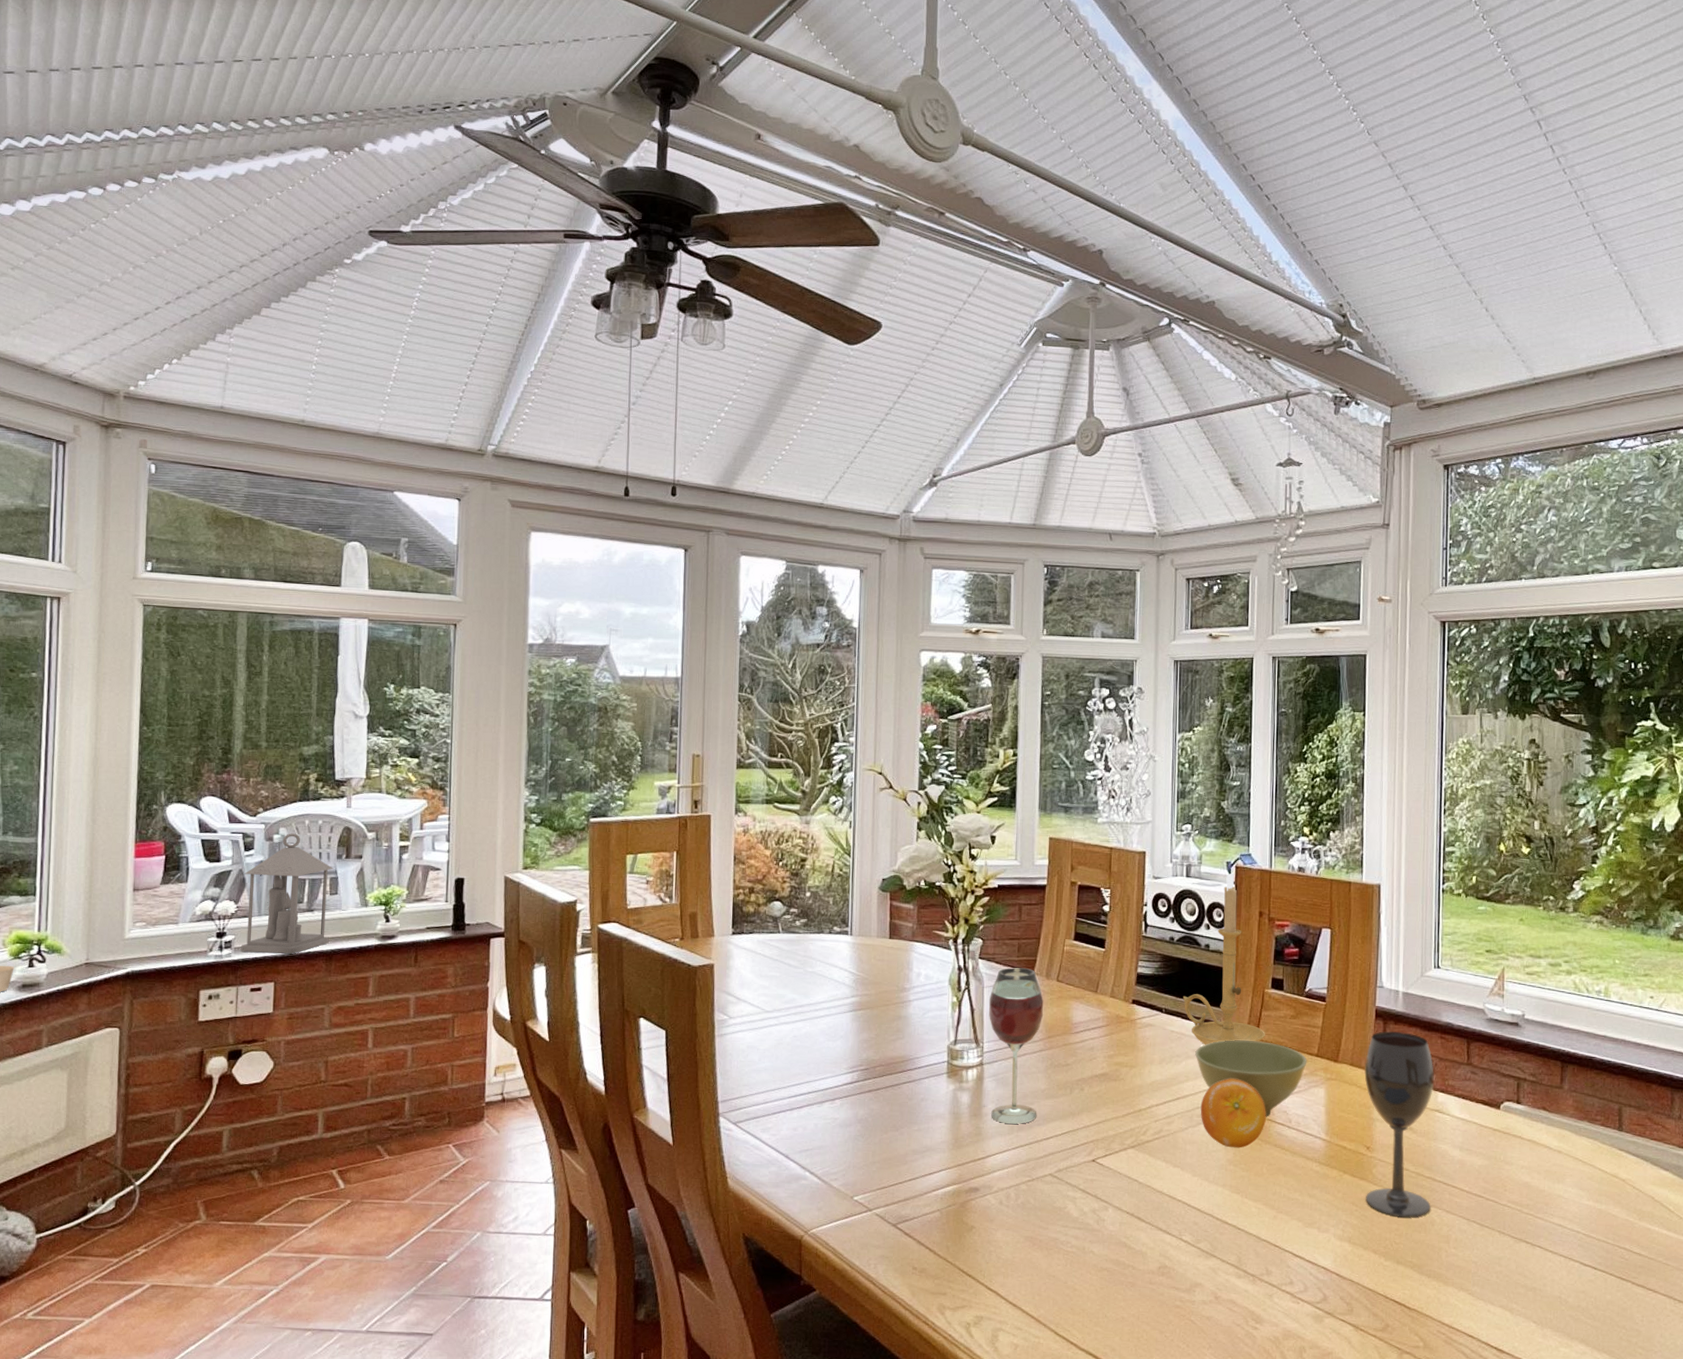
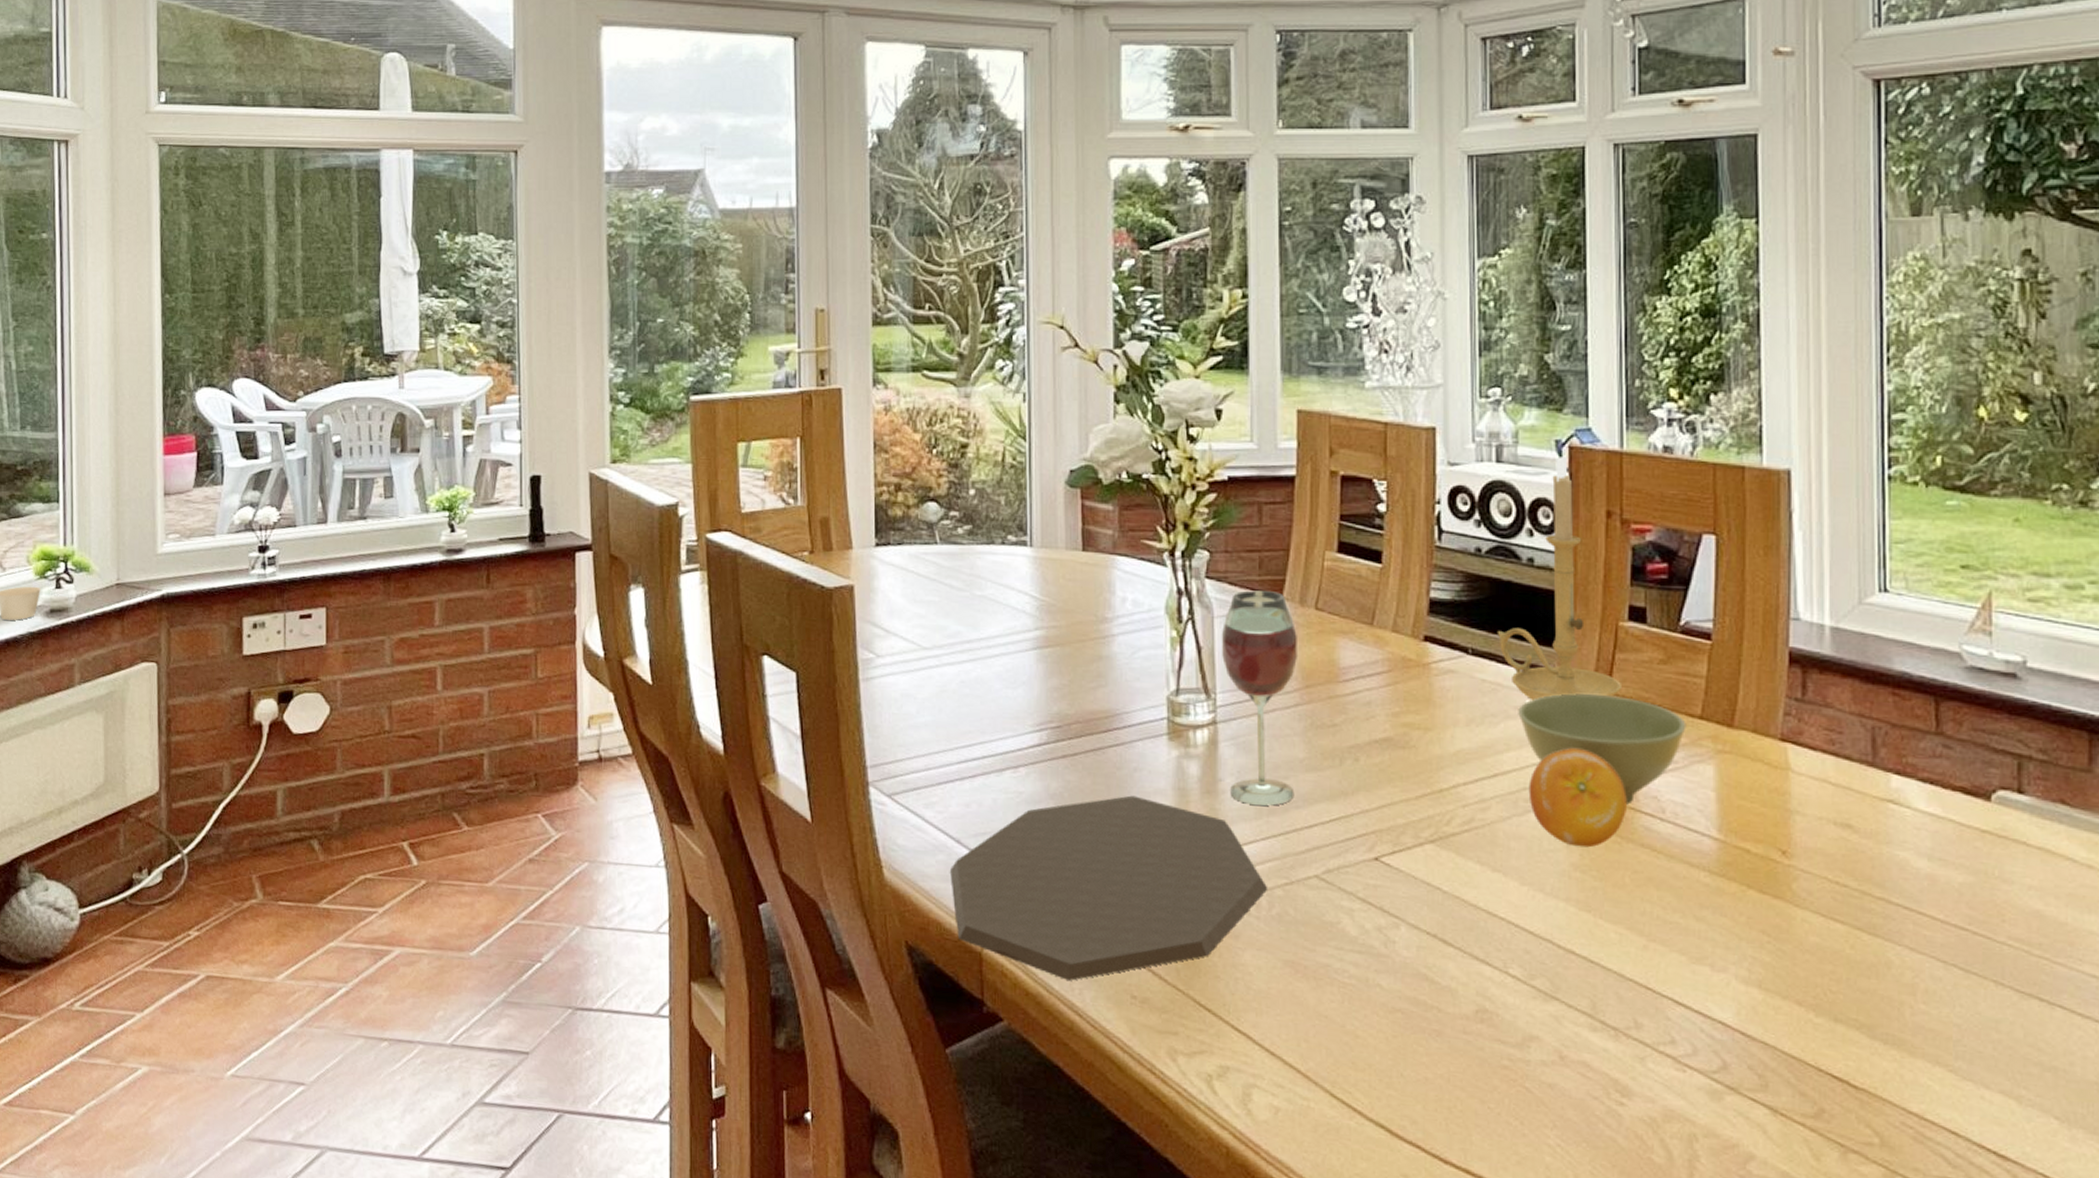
lantern: present [241,833,333,954] -> none [286,422,387,572]
placemat: none [780,1119,1015,1258] -> present [950,795,1267,981]
wine glass: present [1364,1031,1435,1217] -> none [1775,683,1885,955]

